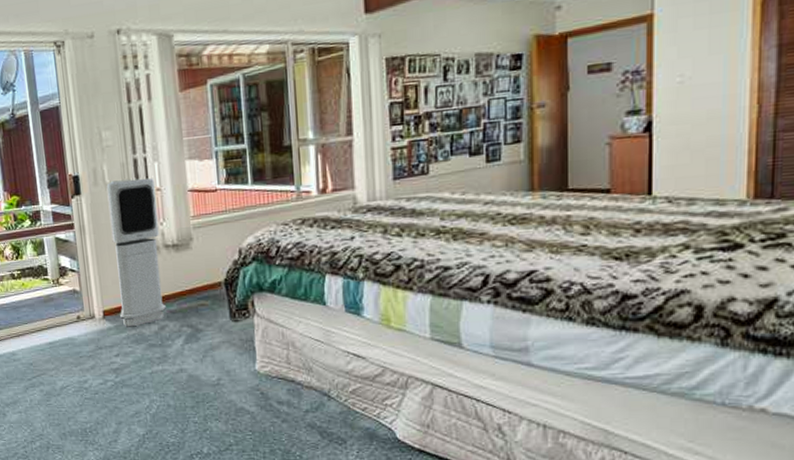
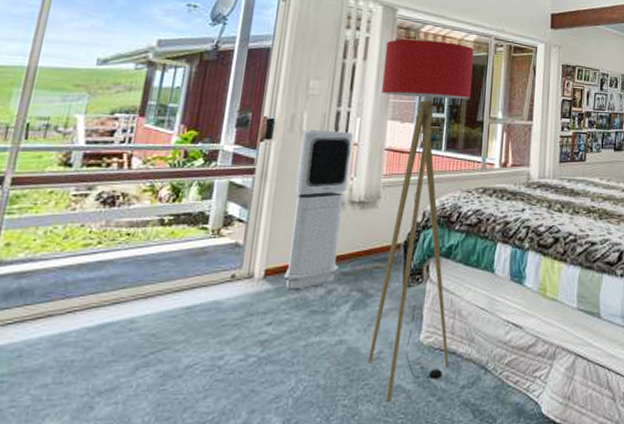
floor lamp: none [169,60,288,422] -> present [368,39,474,403]

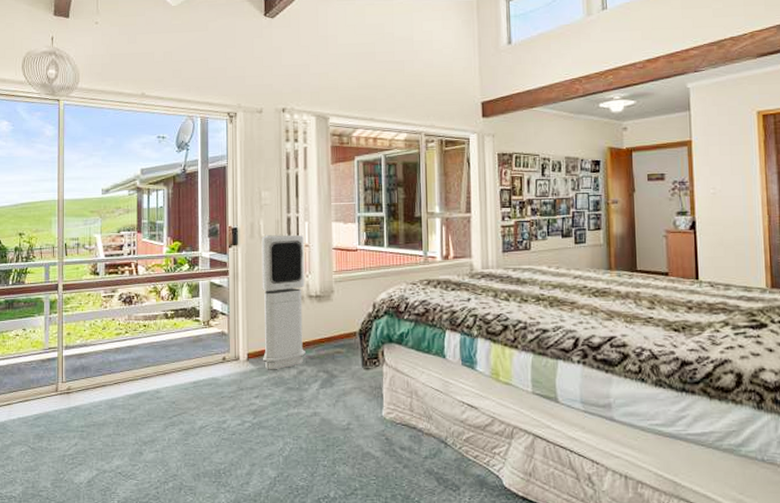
floor lamp: present [368,39,474,403] -> none [323,143,410,466]

